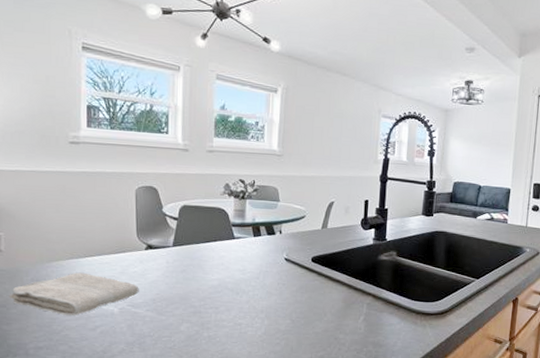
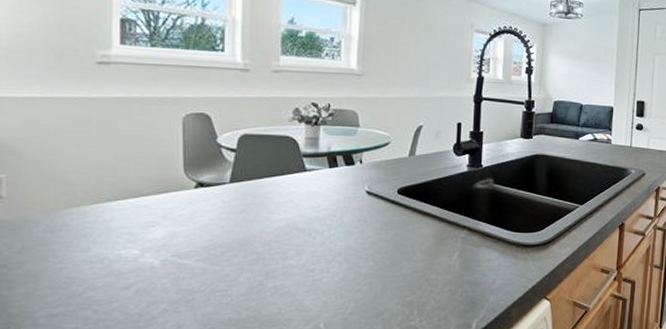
washcloth: present [9,272,139,316] -> none [11,219,187,272]

